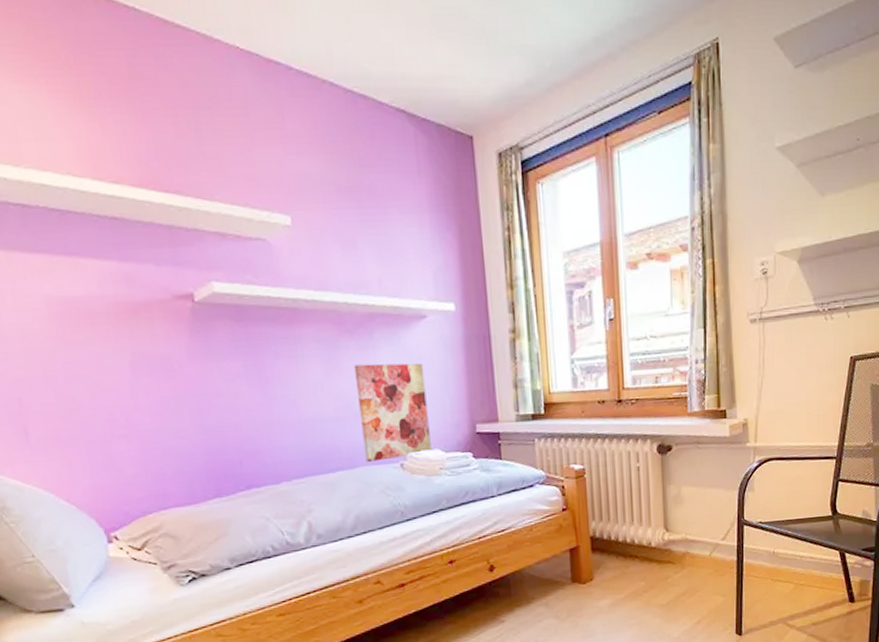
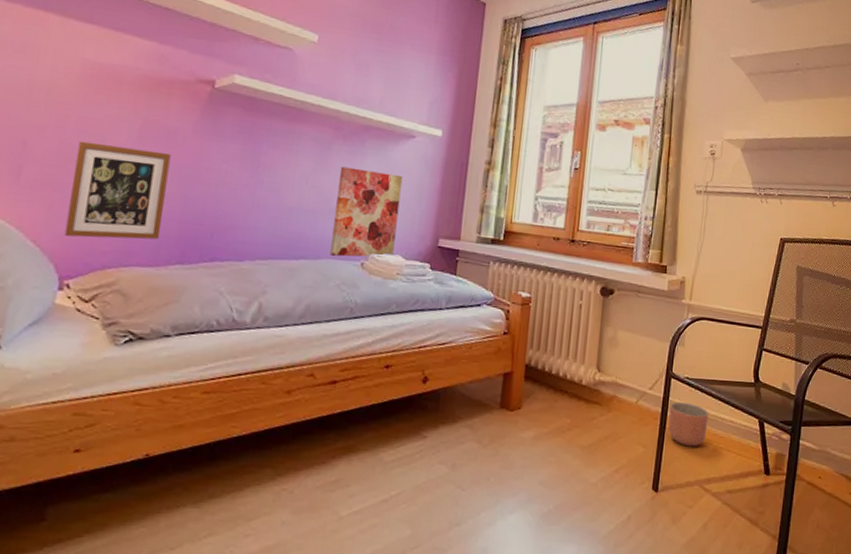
picture frame: none [74,384,189,489] -> present [64,140,171,240]
planter: none [745,546,786,589] -> present [668,401,709,447]

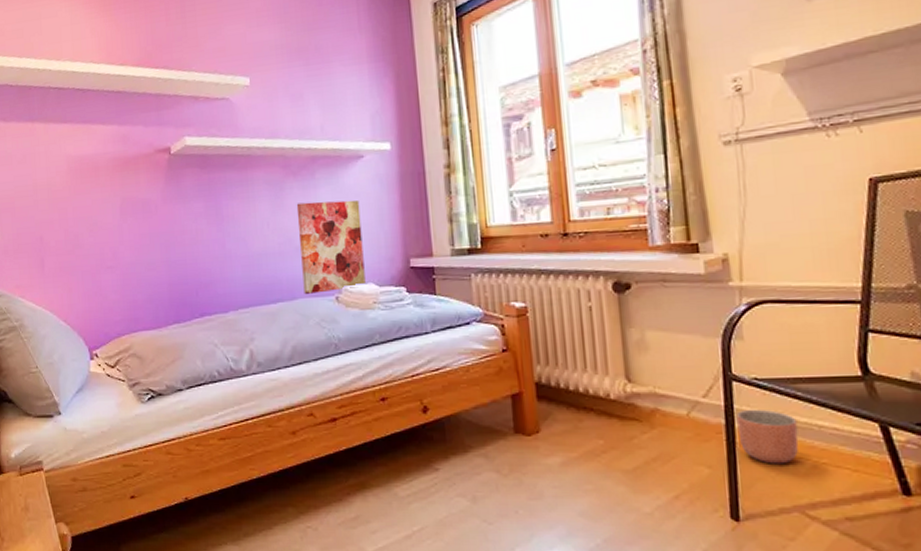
picture frame: present [64,140,171,240] -> none [78,223,156,312]

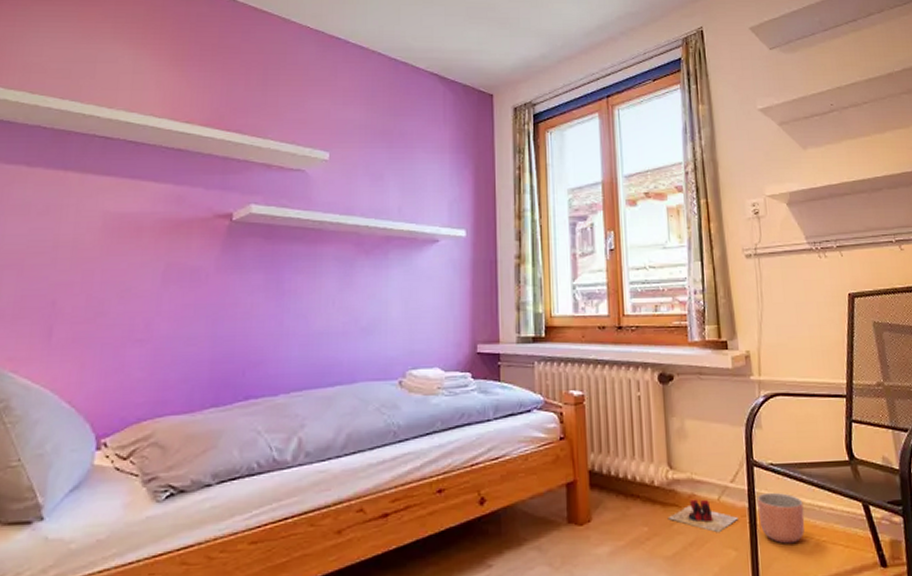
wall art: present [296,200,366,294] -> none [365,282,431,377]
slippers: none [626,414,712,450] -> present [667,499,738,533]

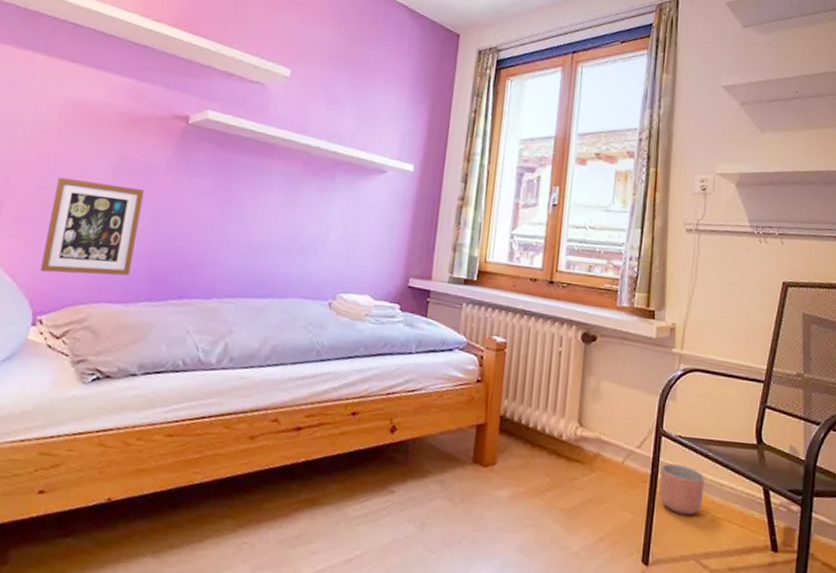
picture frame: none [98,293,196,392] -> present [40,176,145,276]
slippers: present [667,499,738,533] -> none [570,458,639,495]

